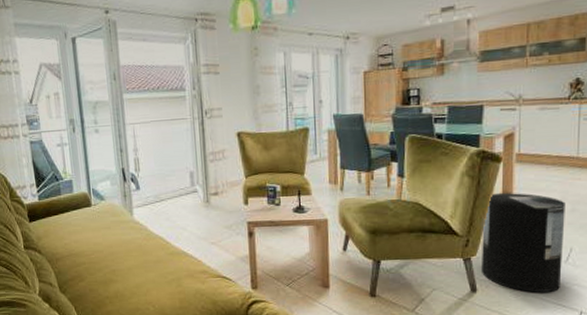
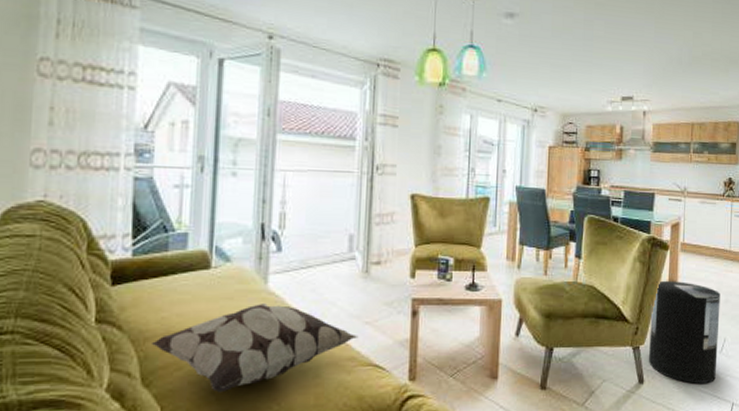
decorative pillow: none [61,231,207,298] -> present [151,304,359,393]

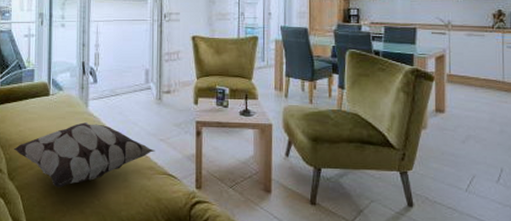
trash can: present [649,281,720,384] -> none [417,111,495,212]

